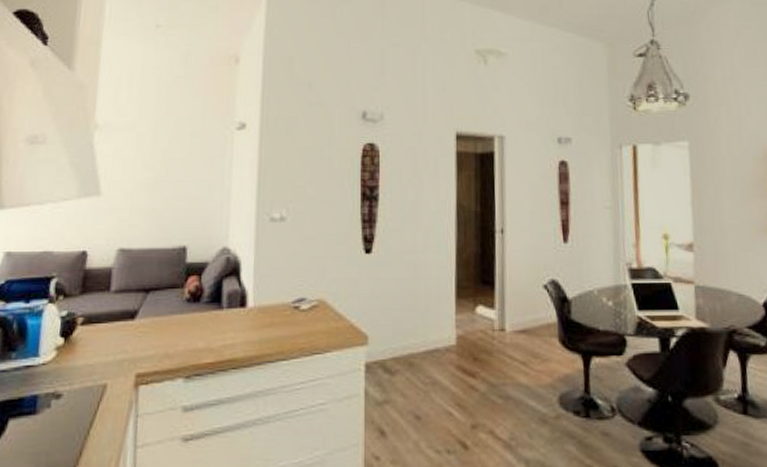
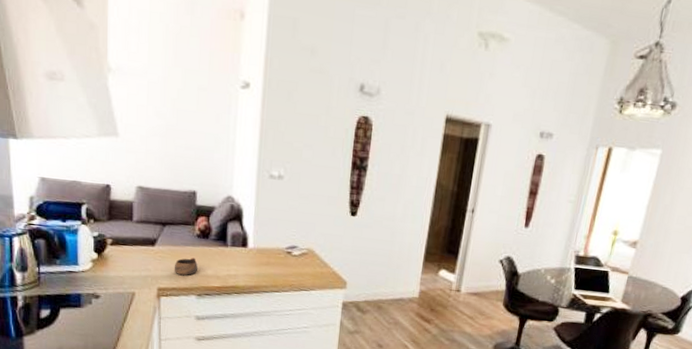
cup: none [157,328,186,352] -> present [174,257,198,275]

